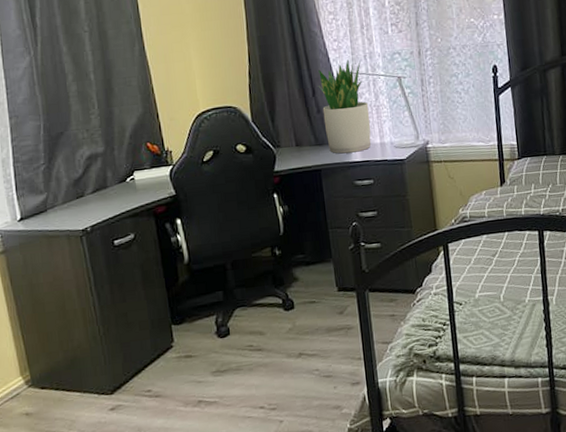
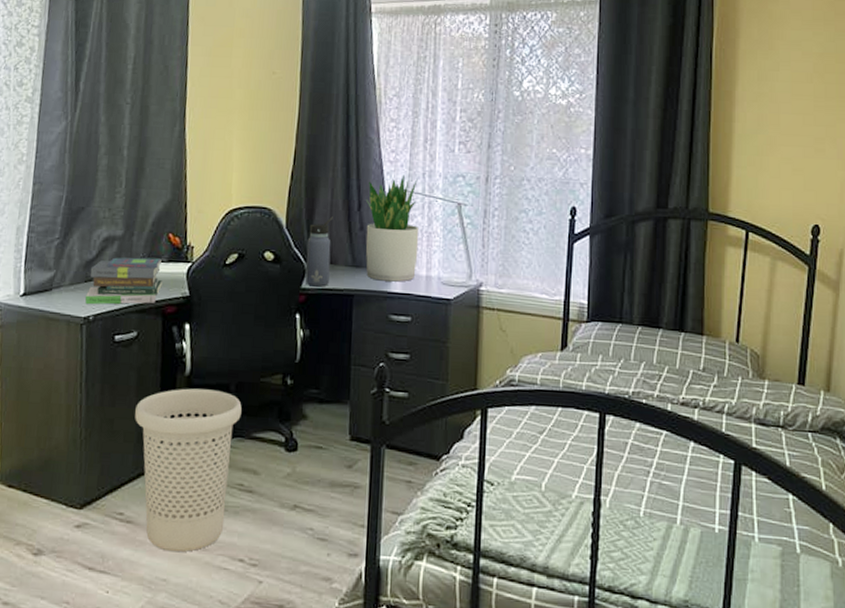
books: none [79,166,149,218] -> present [85,257,162,305]
trash bin: none [145,270,242,413] -> present [135,388,242,553]
water bottle: none [273,105,298,168] -> present [306,216,333,287]

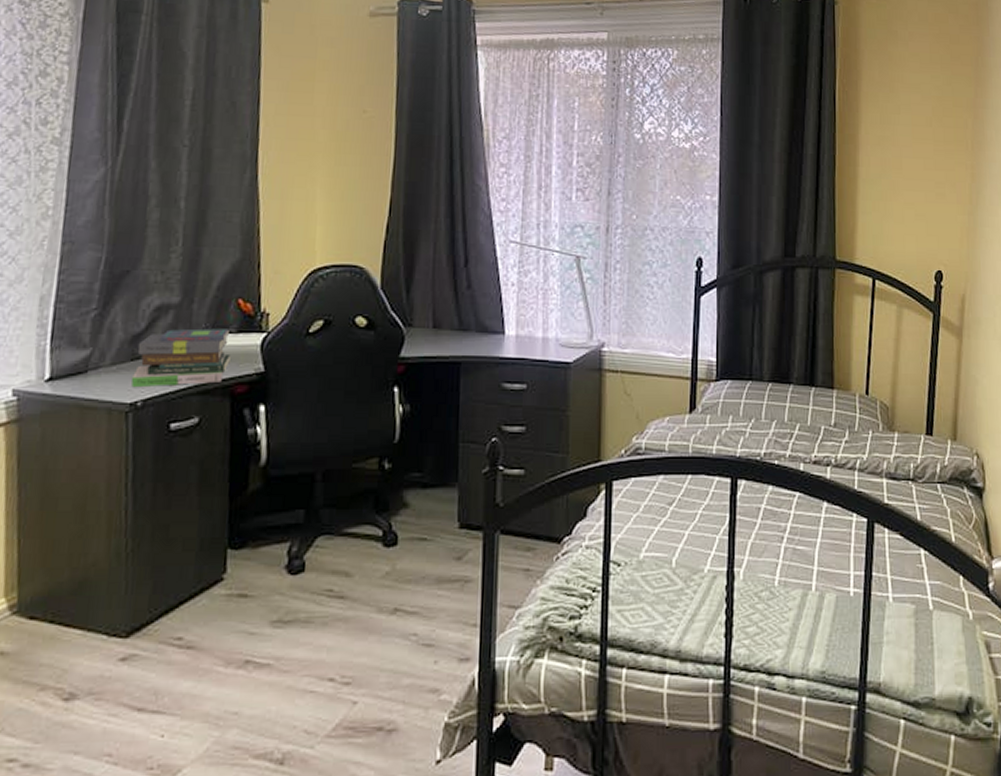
trash bin: present [135,388,242,553] -> none [196,481,330,679]
water bottle: present [306,216,333,287] -> none [405,274,436,355]
planter: present [365,175,419,282] -> none [473,226,534,346]

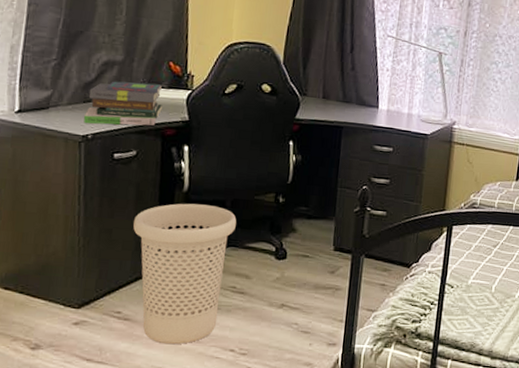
trash bin: none [196,481,330,679] -> present [133,203,237,345]

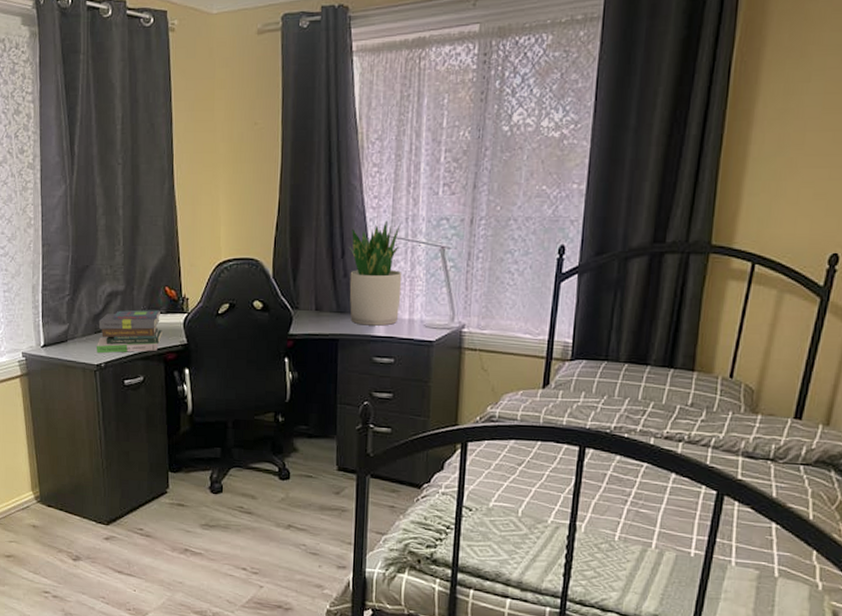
trash bin: present [133,203,237,345] -> none [147,425,239,561]
planter: none [355,23,406,118] -> present [349,220,402,326]

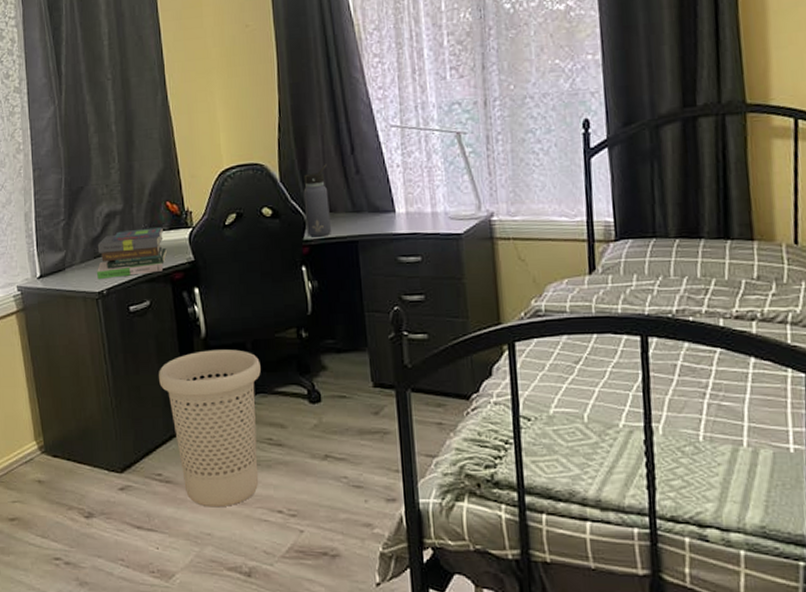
trash bin: none [147,425,239,561] -> present [159,349,261,508]
water bottle: none [292,265,317,333] -> present [303,164,331,237]
planter: present [349,220,402,326] -> none [359,110,421,224]

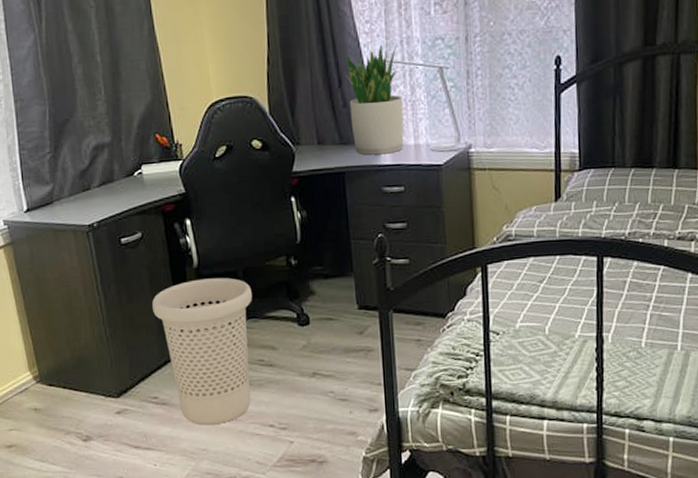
books: present [97,227,167,280] -> none [85,160,158,213]
water bottle: present [303,164,331,237] -> none [292,97,319,169]
planter: none [359,110,421,224] -> present [346,45,404,155]

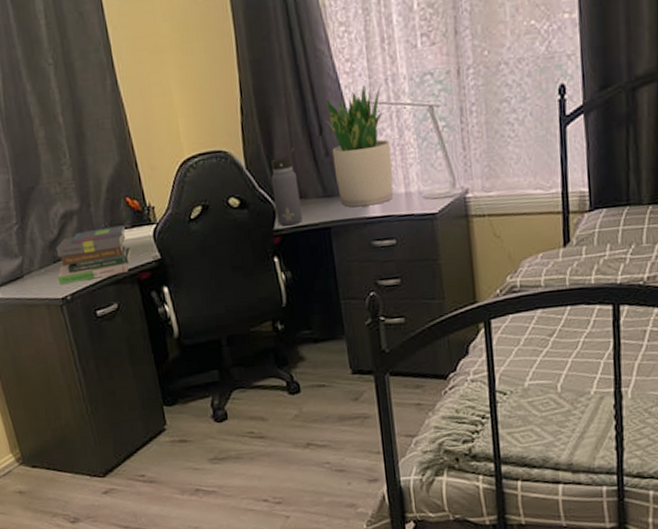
books: none [85,160,158,213] -> present [55,225,131,285]
trash bin: present [152,278,252,425] -> none [133,347,243,503]
water bottle: none [292,97,319,169] -> present [271,147,302,226]

